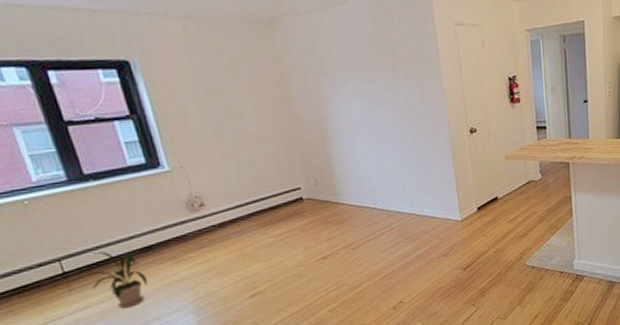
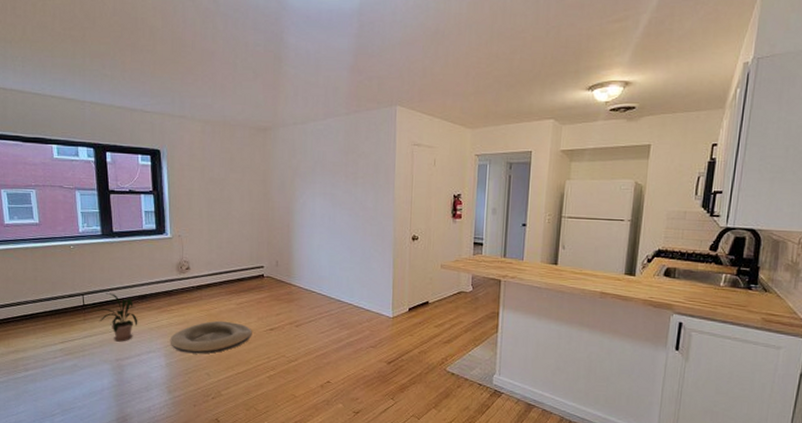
dog bed: none [196,258,301,305] -> present [170,320,252,354]

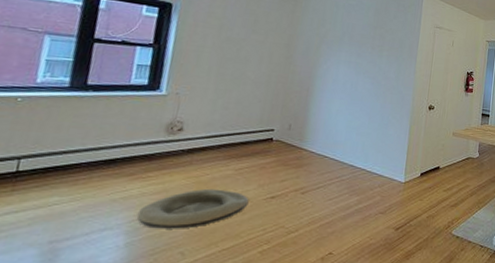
house plant: present [88,293,138,342] -> none [20,157,98,218]

